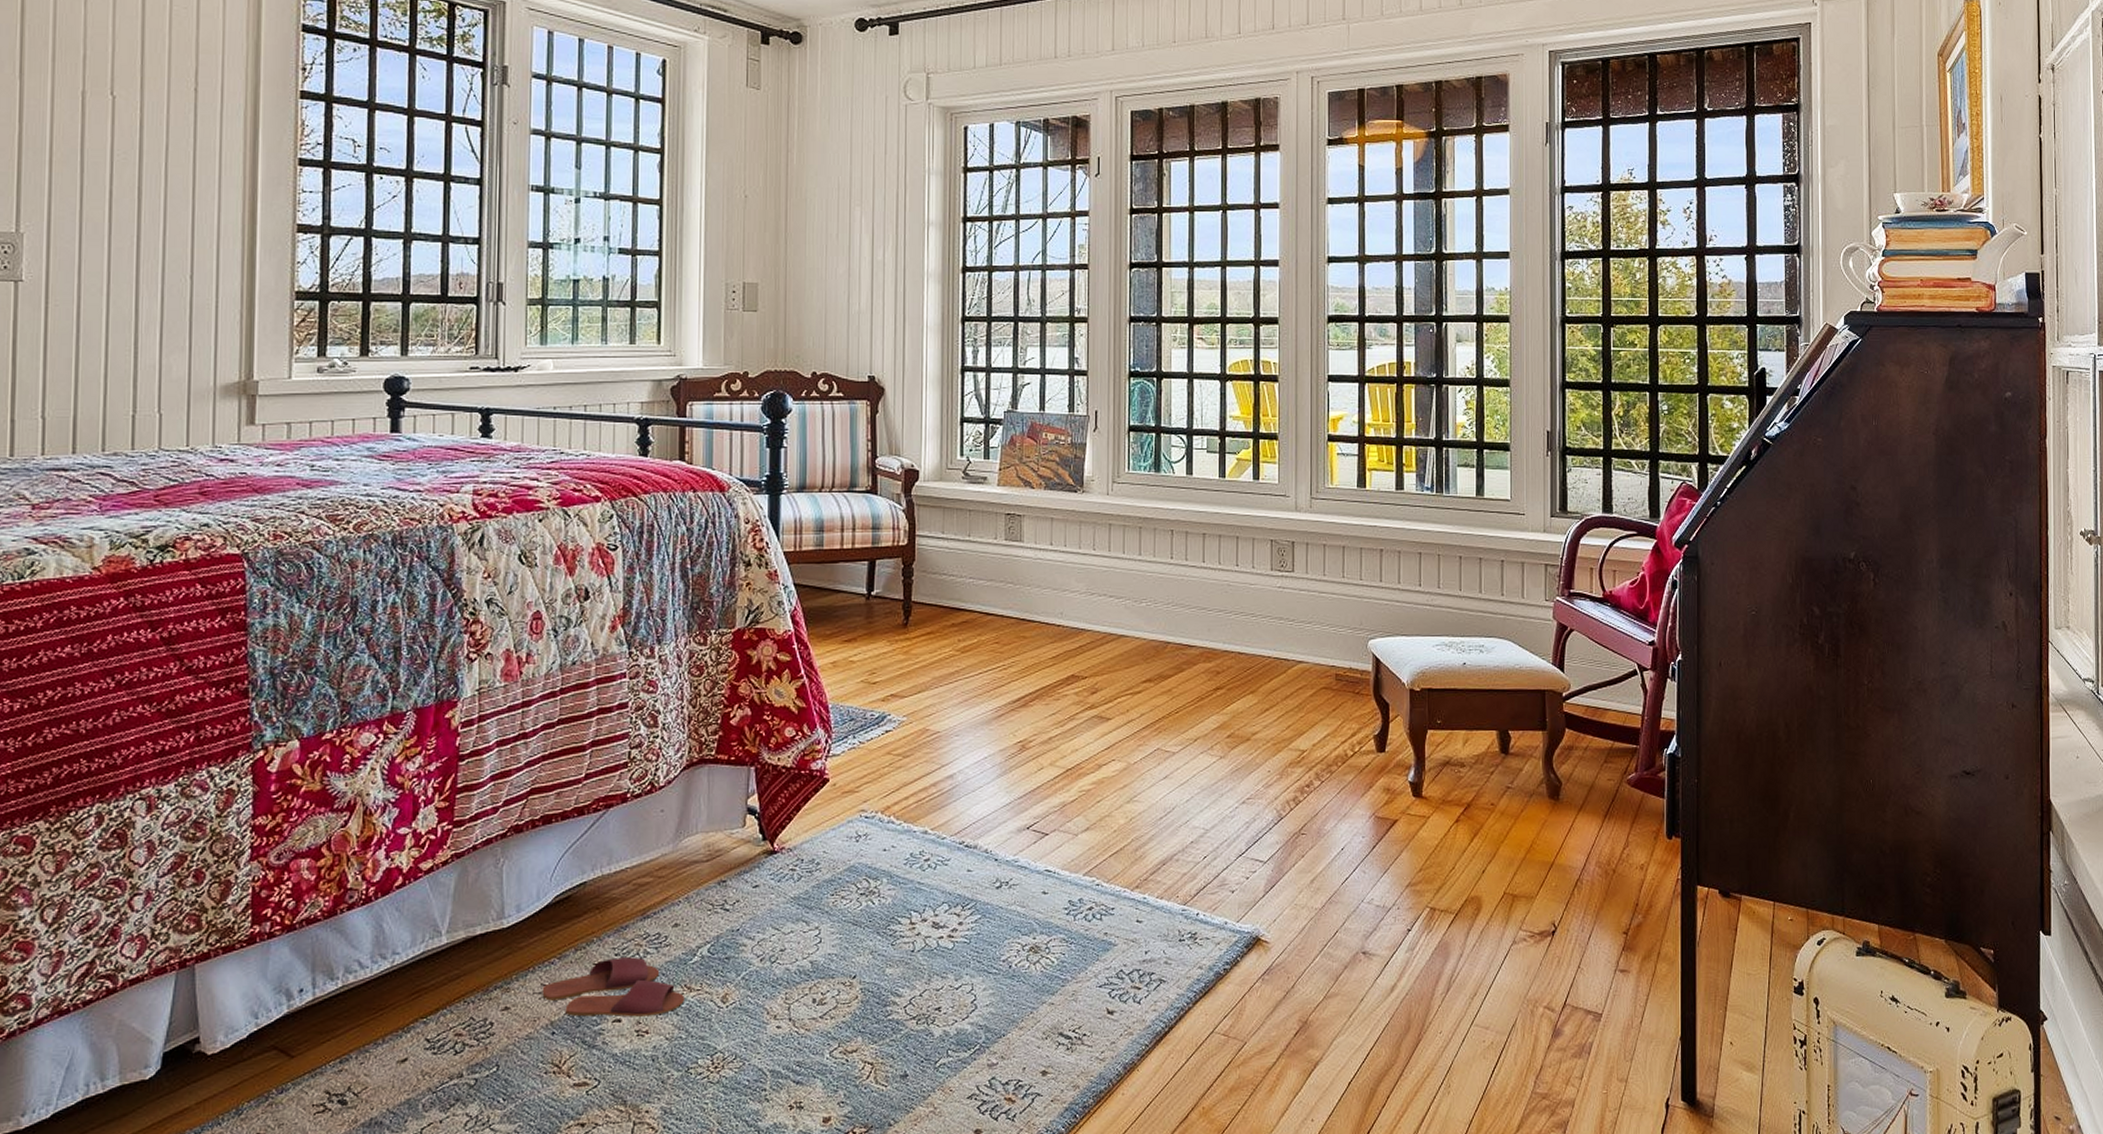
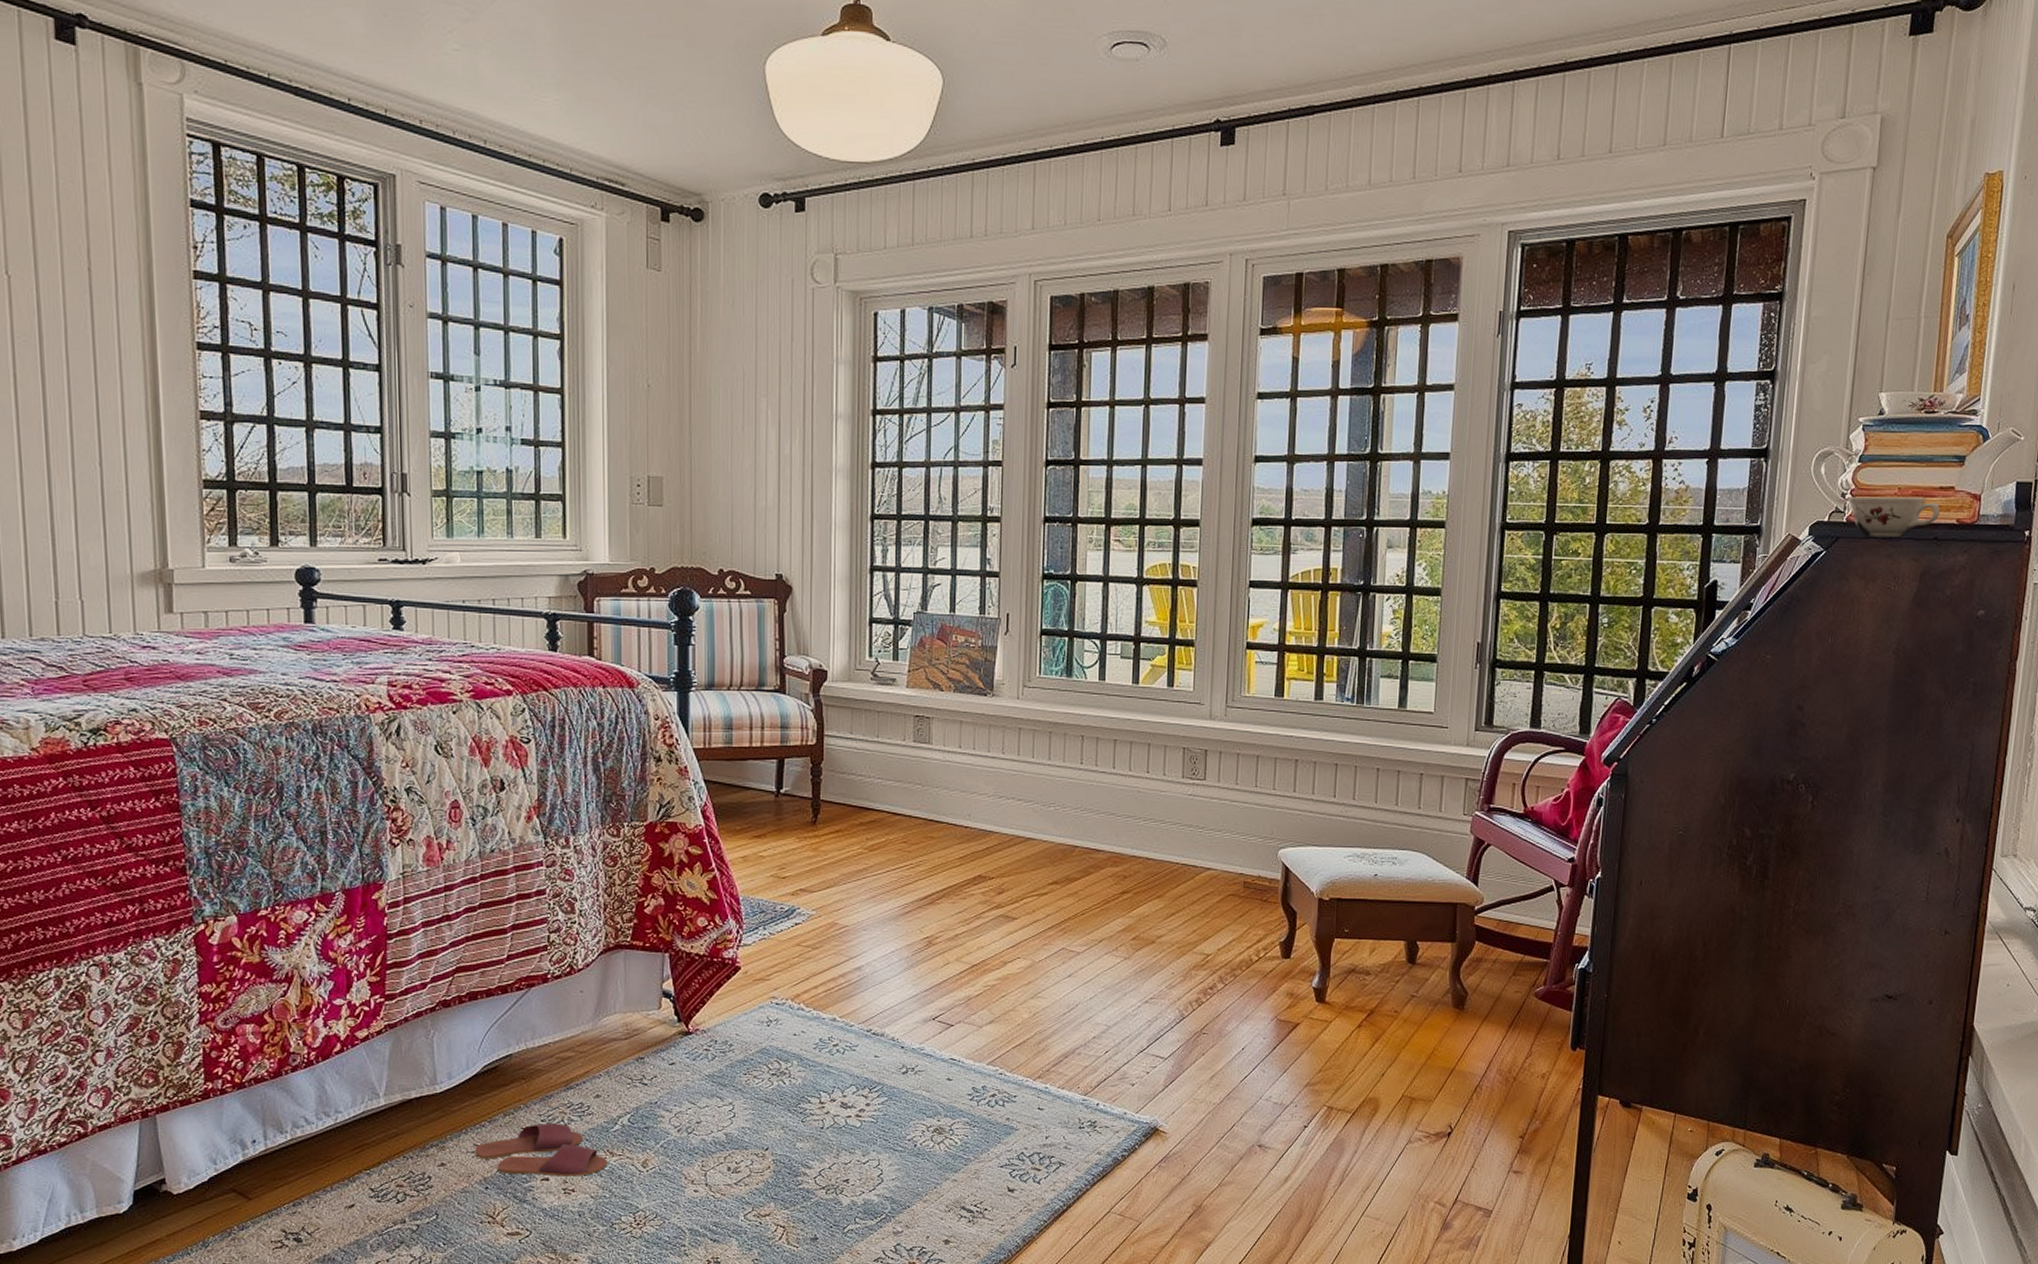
teacup: none [1877,287,1960,326] -> present [1848,496,1940,538]

